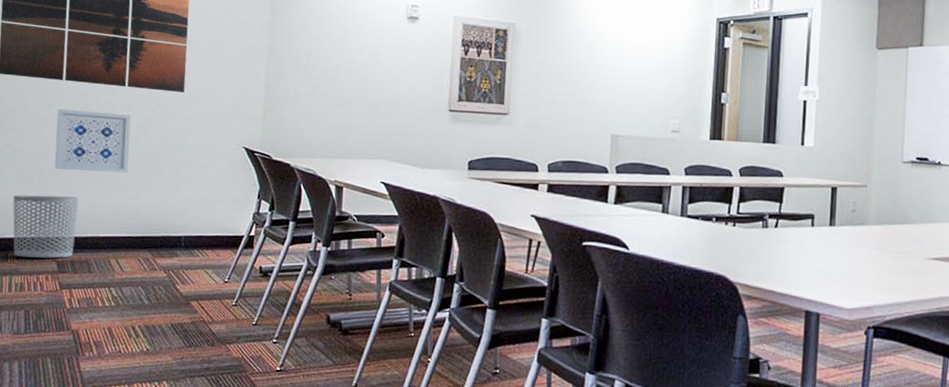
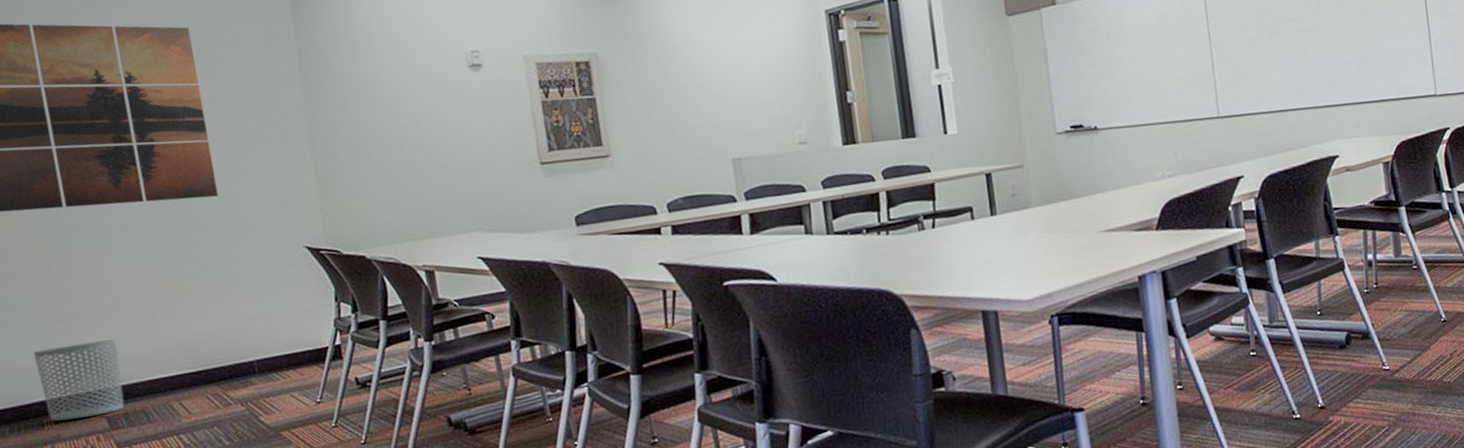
wall art: present [54,108,131,173] -> none [65,234,170,312]

